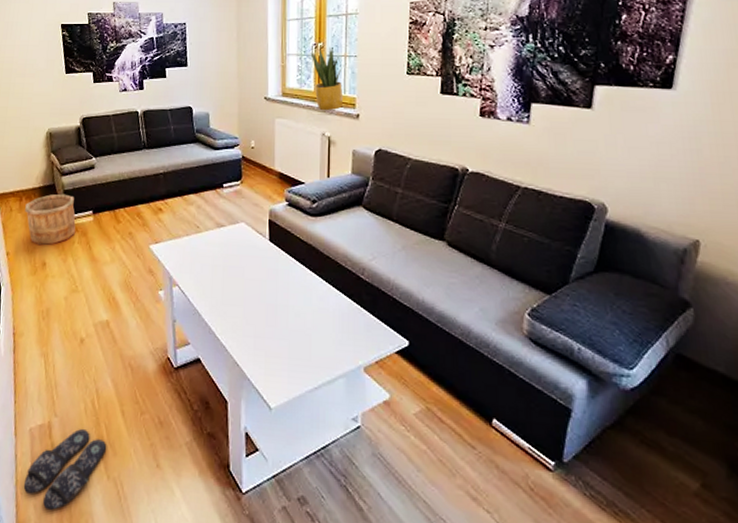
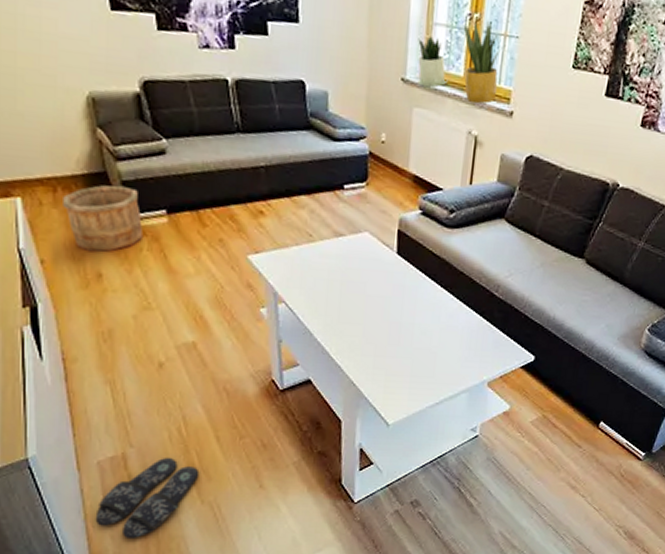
planter: none [276,64,302,102] -> present [417,36,448,88]

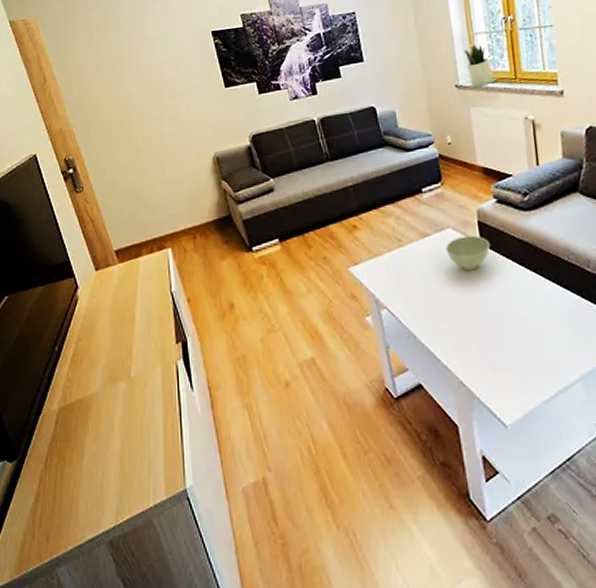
wooden bucket: present [63,185,144,252] -> none [201,224,263,286]
slippers: present [95,457,200,538] -> none [244,479,332,572]
bowl: none [359,242,407,278] -> present [446,235,491,271]
planter: present [463,20,502,105] -> none [500,18,544,93]

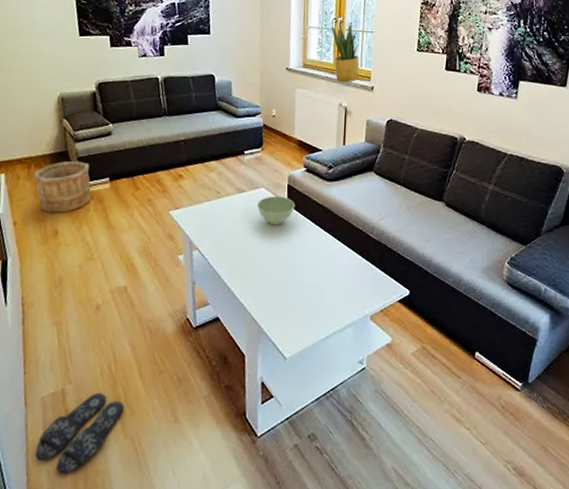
wooden bucket: none [201,224,263,286] -> present [34,160,91,214]
slippers: none [244,479,332,572] -> present [34,392,125,473]
planter: present [463,44,497,88] -> none [297,36,321,73]
planter: none [500,18,544,93] -> present [331,21,361,83]

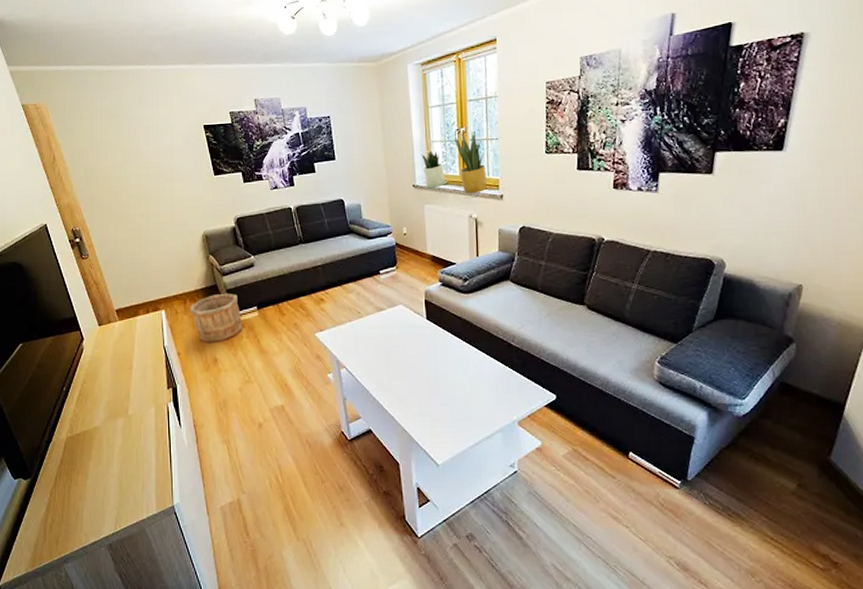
slippers: present [34,392,125,473] -> none [221,501,294,572]
bowl: present [257,196,296,226] -> none [397,312,434,340]
planter: none [297,36,321,73] -> present [421,151,448,189]

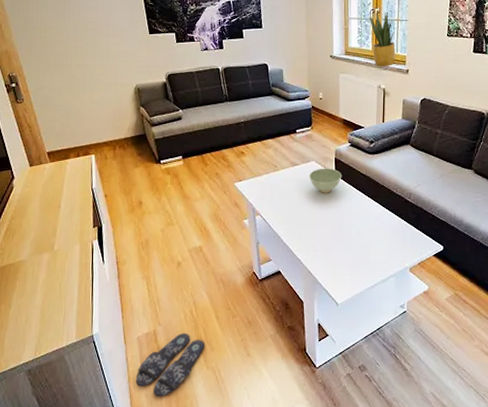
wooden bucket: present [190,293,243,344] -> none [119,142,168,188]
slippers: none [221,501,294,572] -> present [135,332,205,396]
bowl: none [397,312,434,340] -> present [309,168,342,193]
planter: present [421,151,448,189] -> none [339,26,361,60]

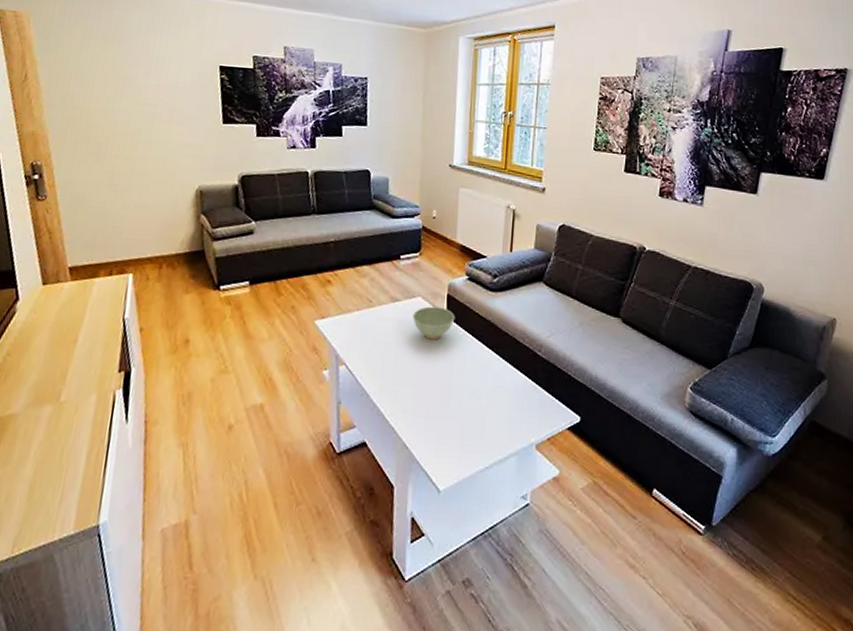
slippers: present [135,332,205,396] -> none [150,525,255,619]
planter: present [369,11,397,67] -> none [499,116,533,183]

